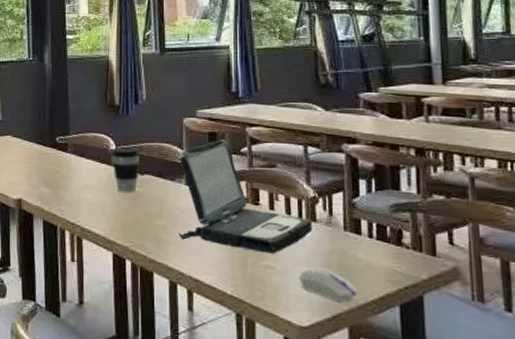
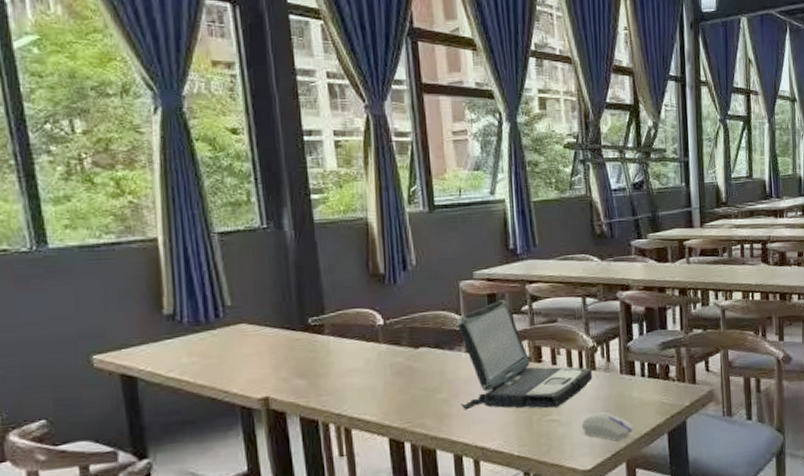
coffee cup: present [111,147,141,192] -> none [379,319,414,370]

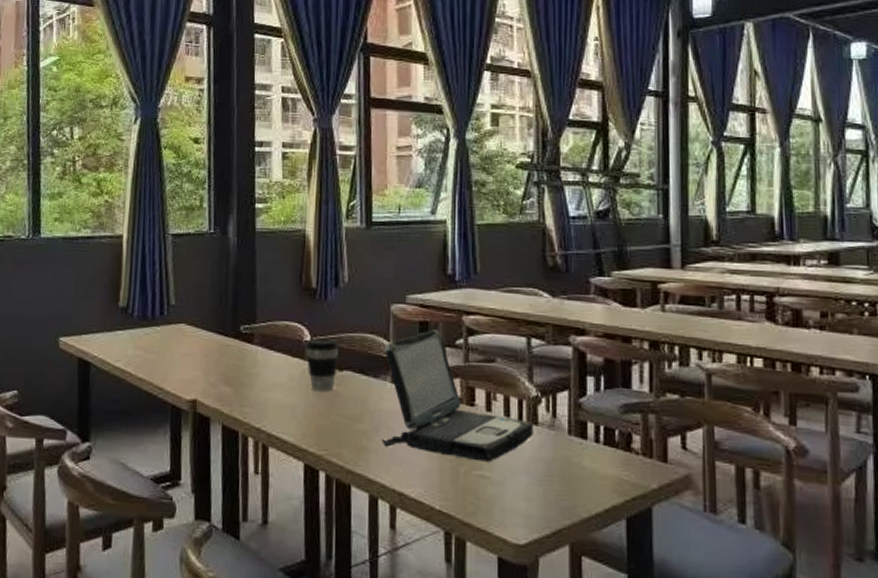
coffee cup: none [379,319,414,370] -> present [306,338,340,391]
computer mouse: present [581,412,633,440] -> none [516,476,581,515]

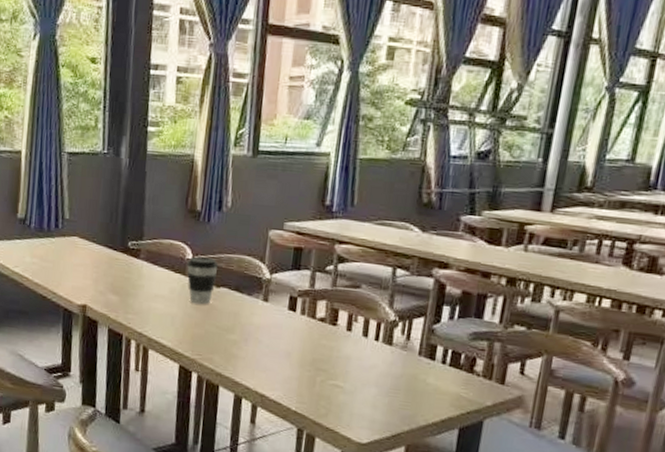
laptop: present [381,330,534,462] -> none [249,255,389,374]

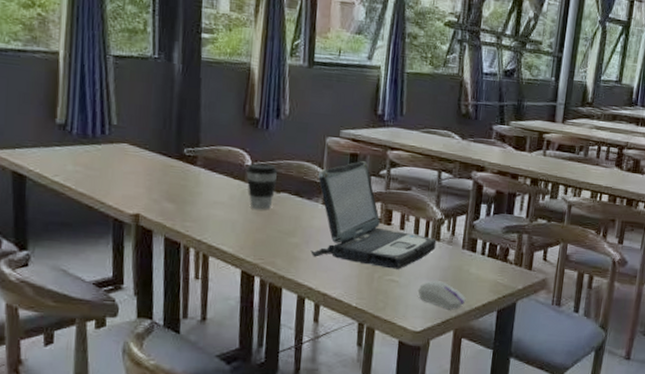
laptop: none [249,255,389,374] -> present [310,161,437,270]
computer mouse: none [364,388,422,422] -> present [417,280,466,309]

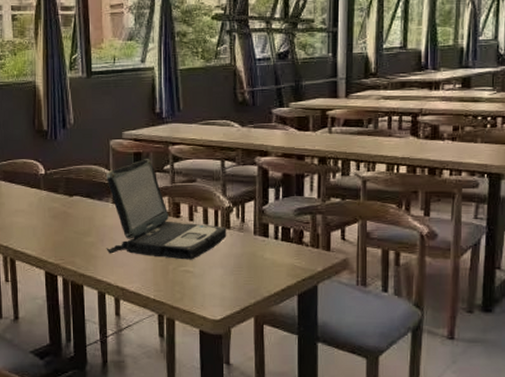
coffee cup: present [246,163,278,210] -> none [41,171,69,214]
computer mouse: present [417,280,466,309] -> none [213,268,264,296]

